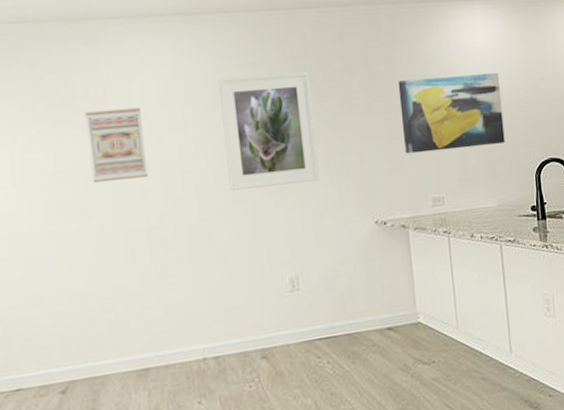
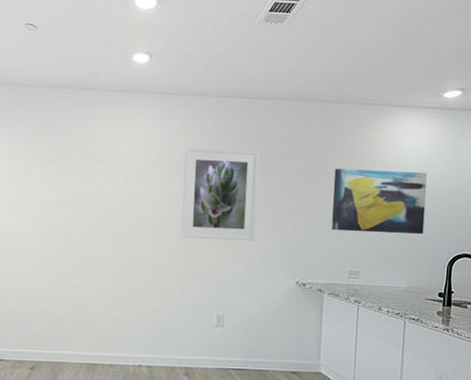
wall art: present [84,107,149,182] -> none [78,160,123,216]

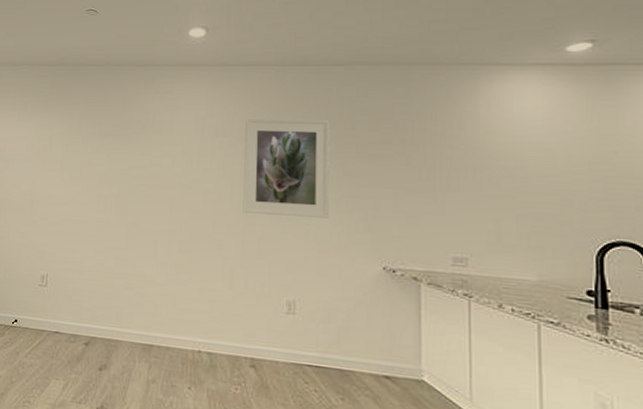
wall art: present [332,168,428,235] -> none [424,137,555,216]

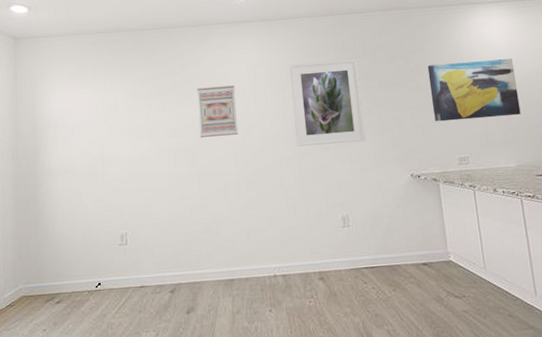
wall art: none [134,133,179,190] -> present [197,85,239,137]
wall art: none [424,137,555,216] -> present [427,58,521,122]

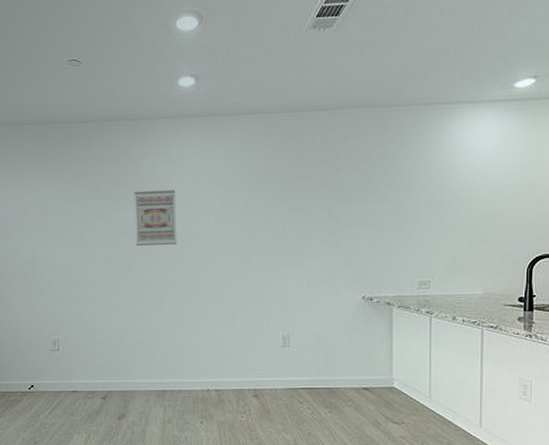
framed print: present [290,59,366,146] -> none [238,165,317,260]
wall art: present [427,58,521,122] -> none [396,170,501,241]

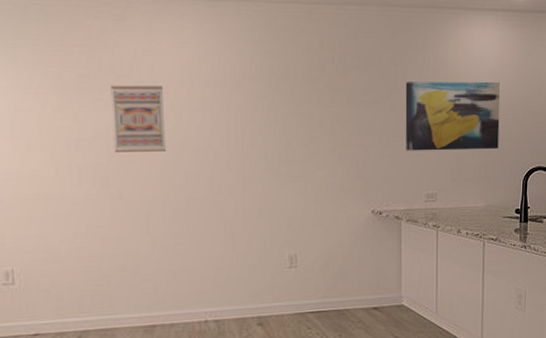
wall art: none [396,170,501,241] -> present [405,81,501,151]

